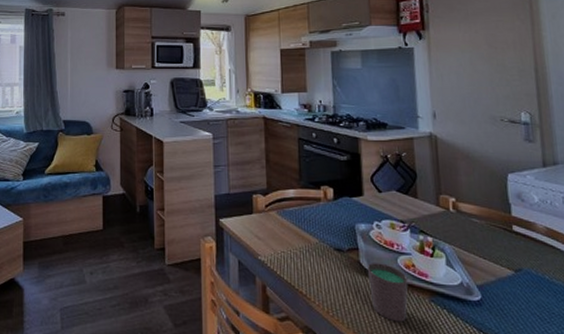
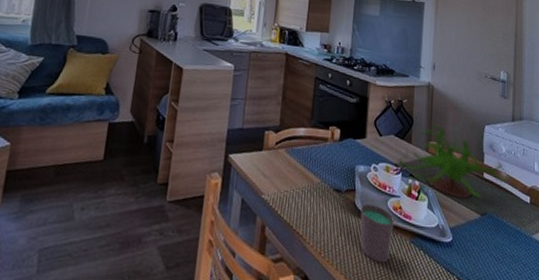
plant: none [404,176,548,255] -> present [398,124,509,200]

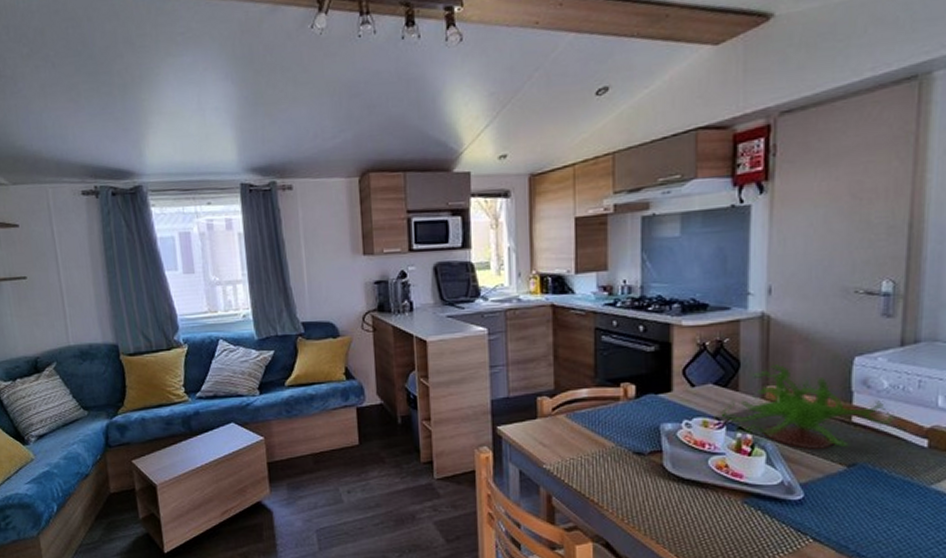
cup: present [360,204,394,263] -> none [671,465,719,526]

